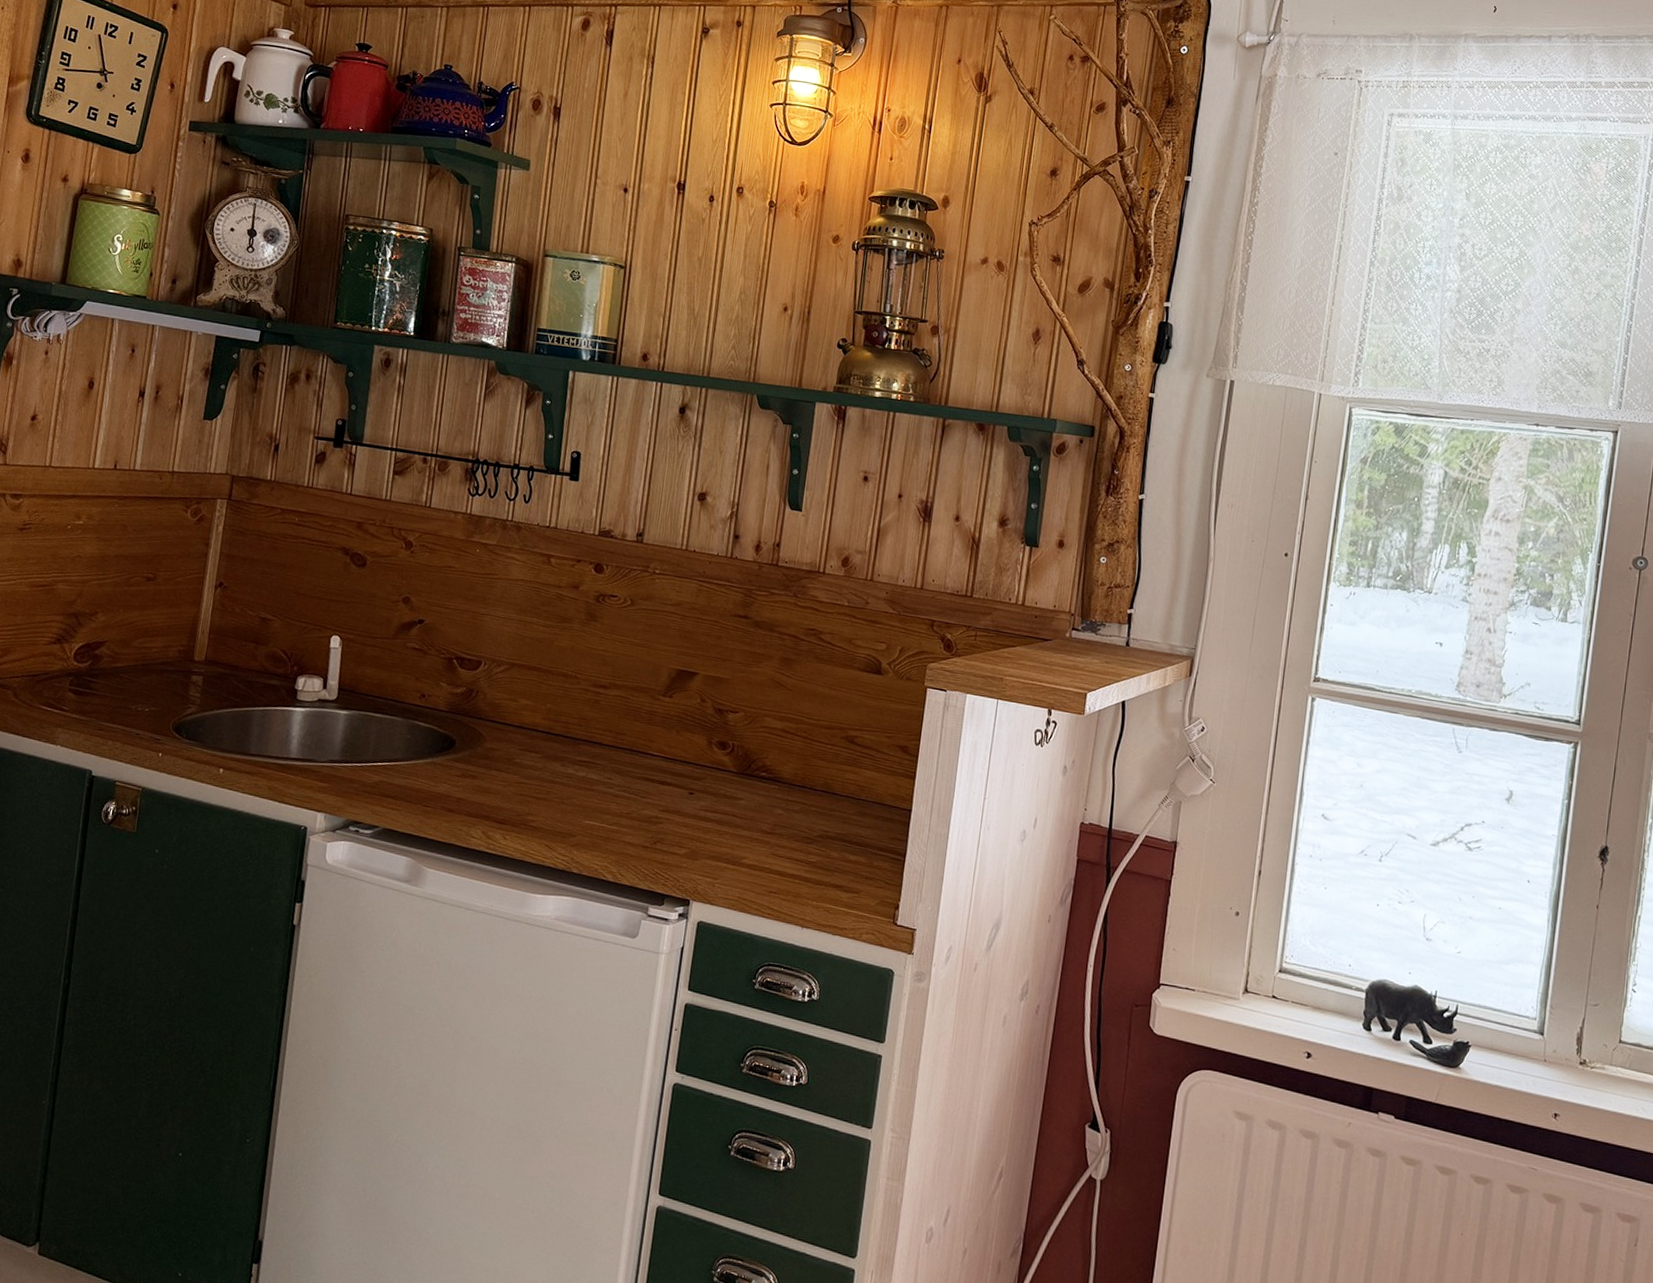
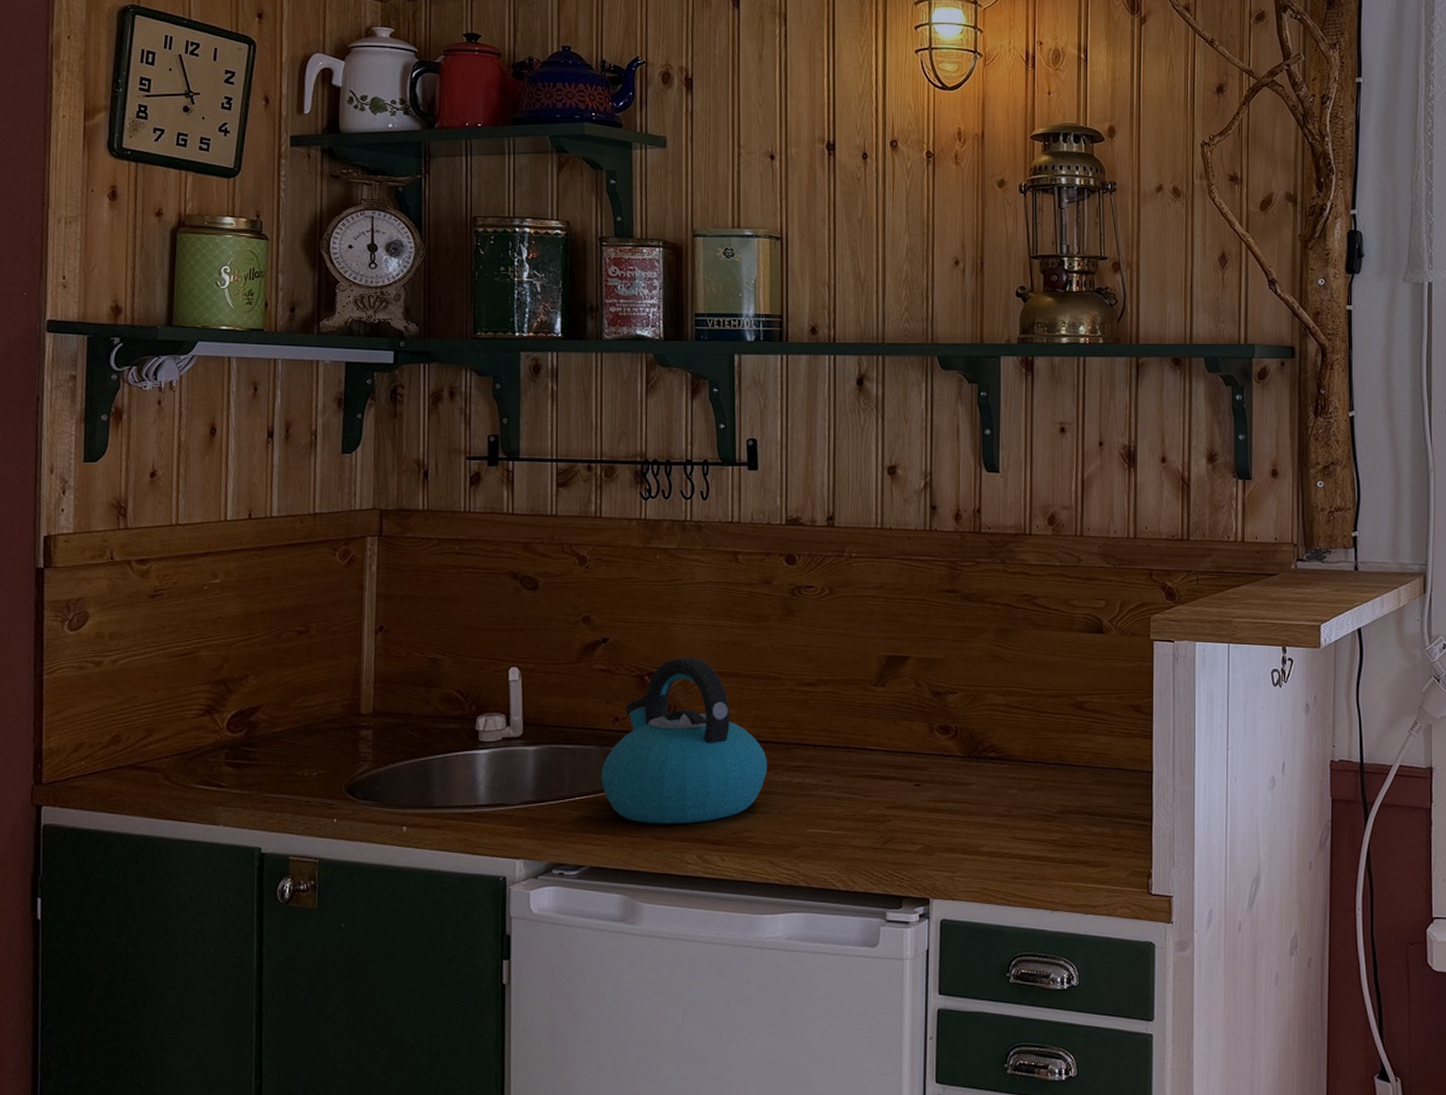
kettle: none [402,646,556,801] -> present [601,657,768,824]

